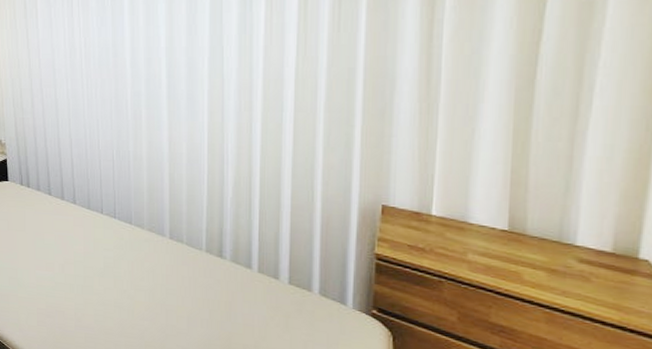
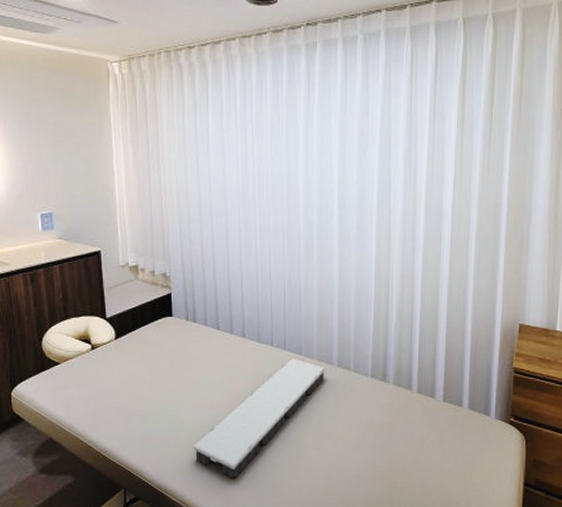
tray: none [30,227,156,339] -> present [193,358,325,478]

